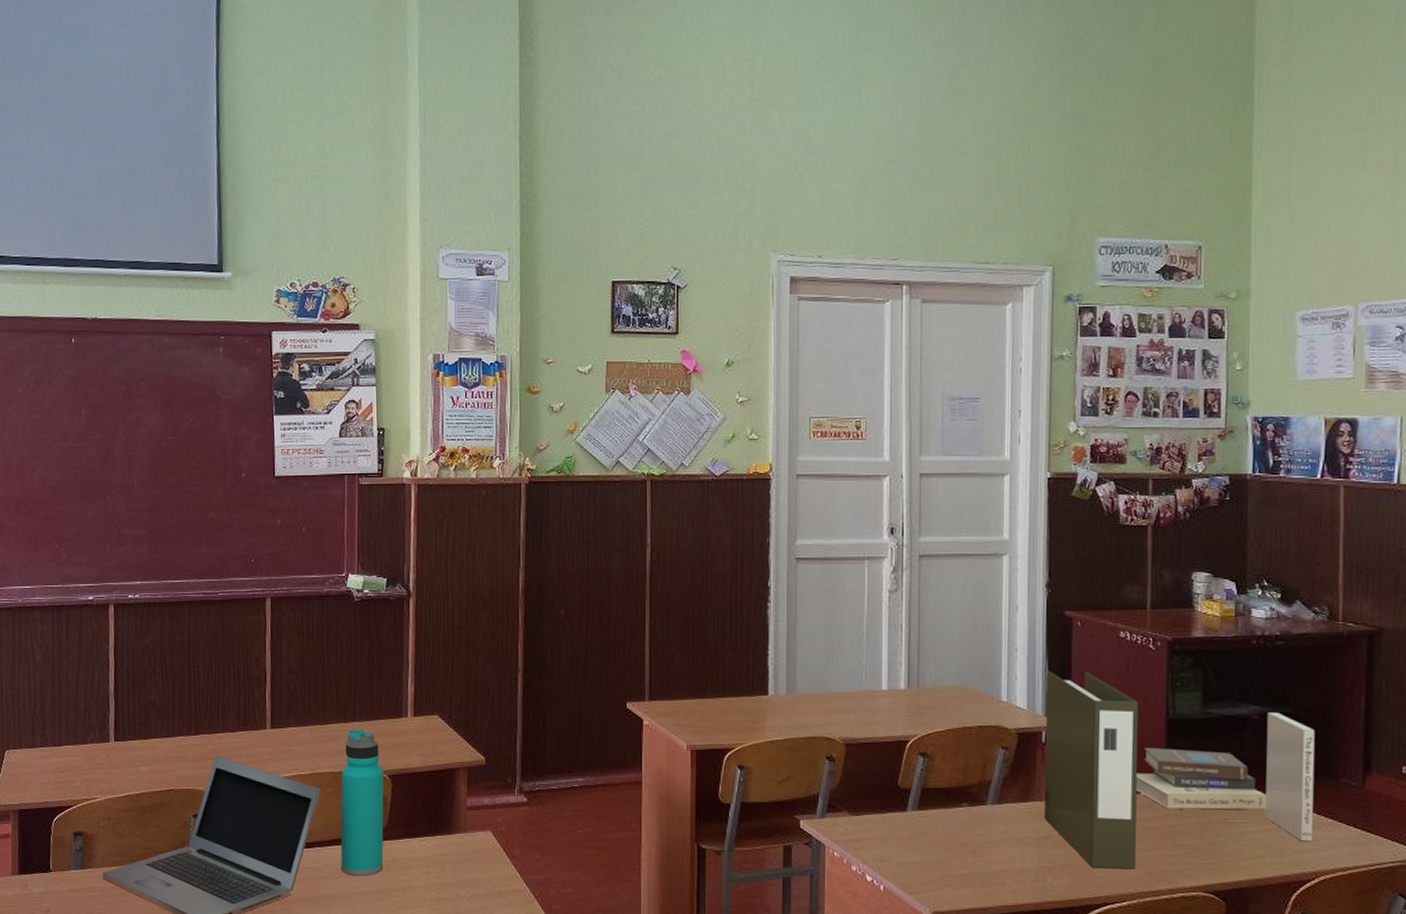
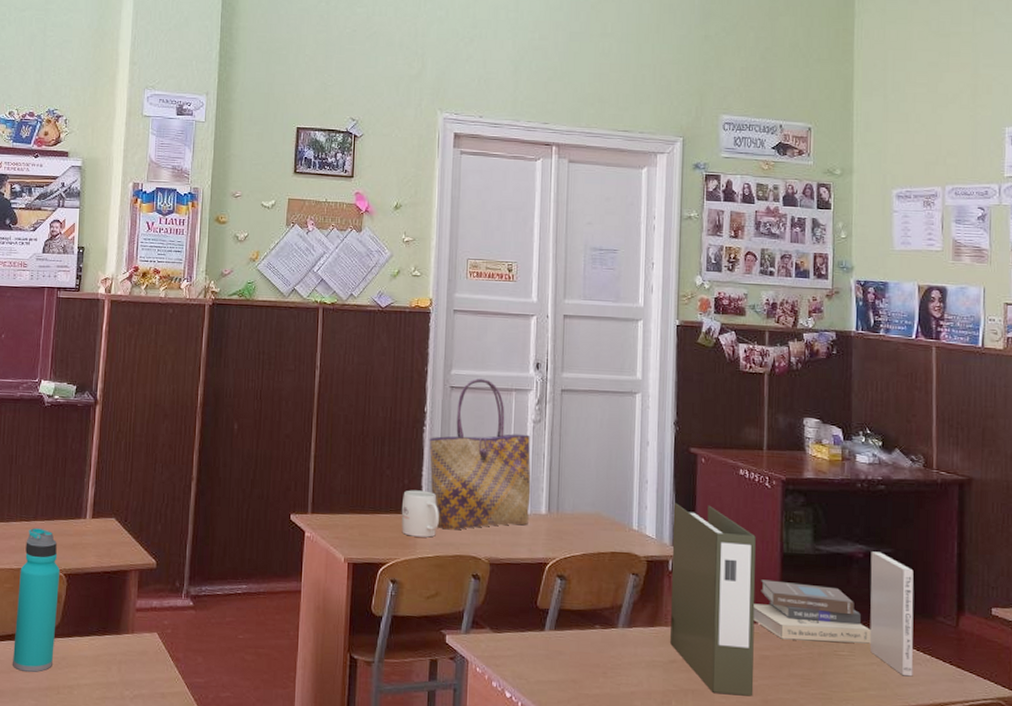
mug: none [746,670,788,720] -> present [401,490,439,538]
tote bag: none [774,547,888,711] -> present [429,377,531,530]

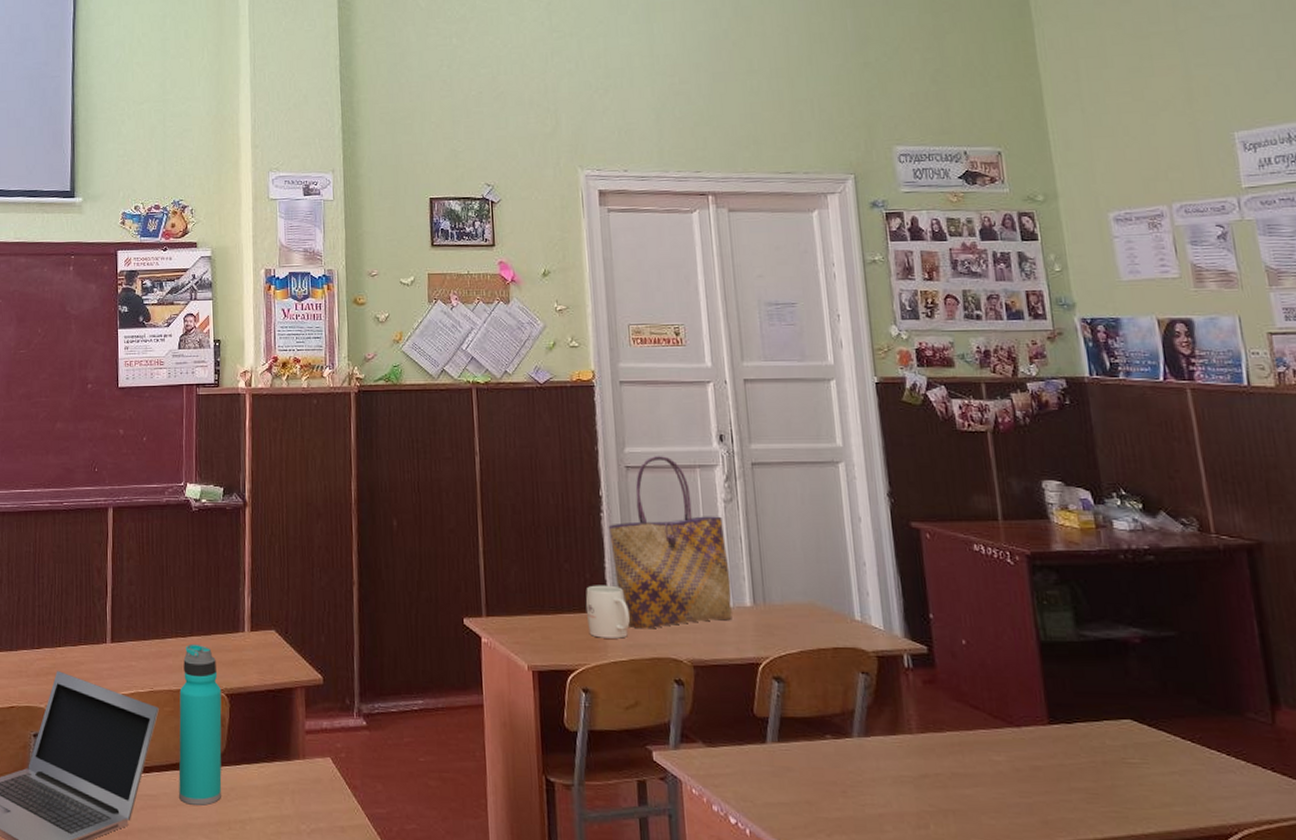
binder: present [670,502,756,697] -> none [900,586,1029,817]
books: present [753,579,871,644] -> none [1013,674,1167,748]
book: present [869,551,914,677] -> none [1149,635,1227,788]

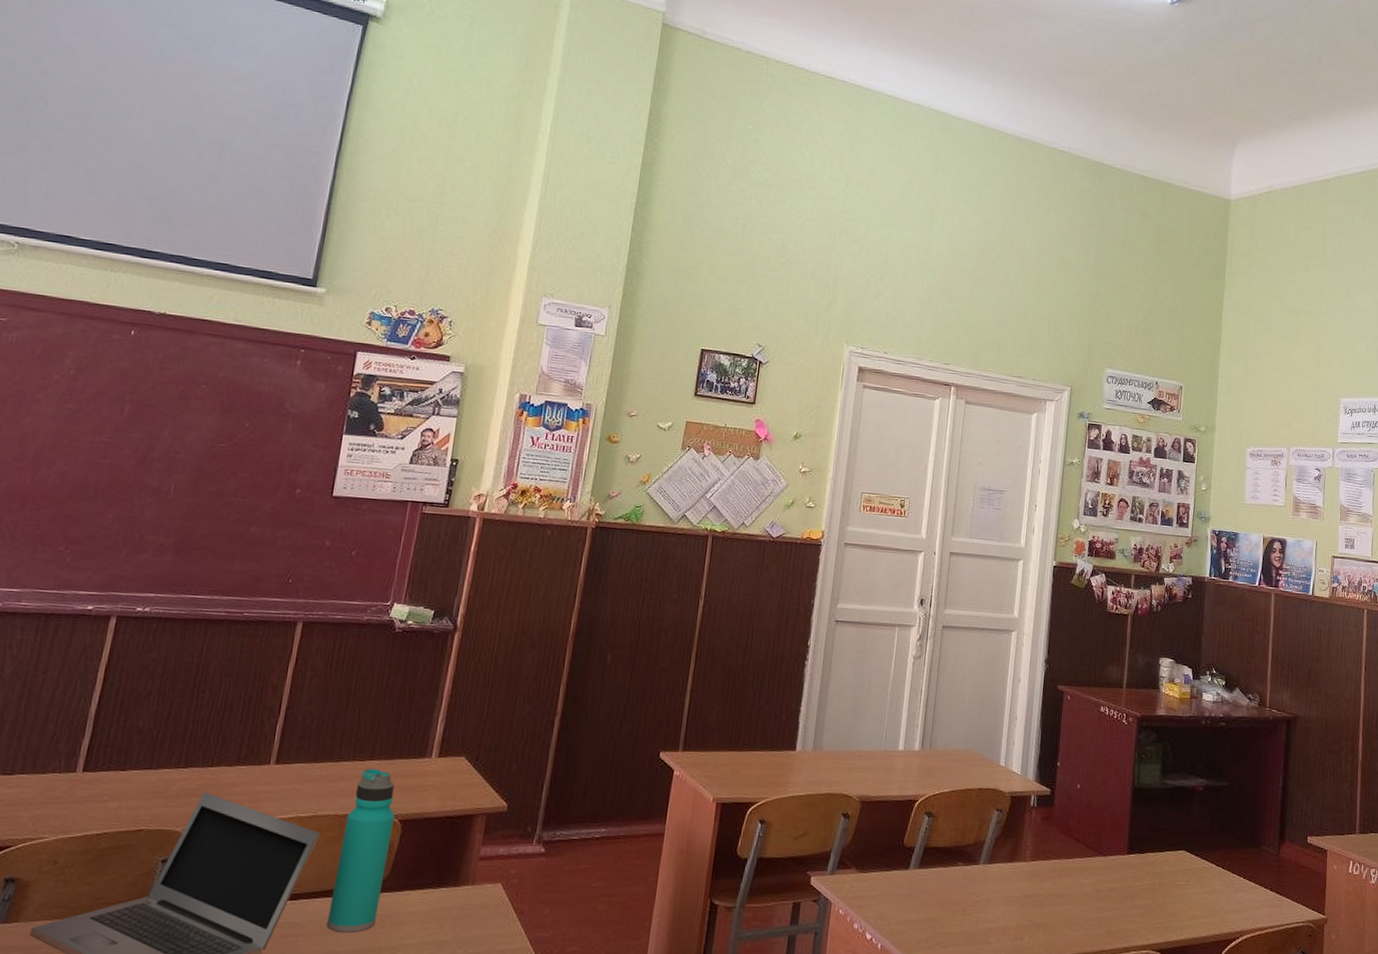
mug: present [585,585,630,639] -> none [775,726,814,775]
tote bag: present [608,455,732,629] -> none [807,612,909,768]

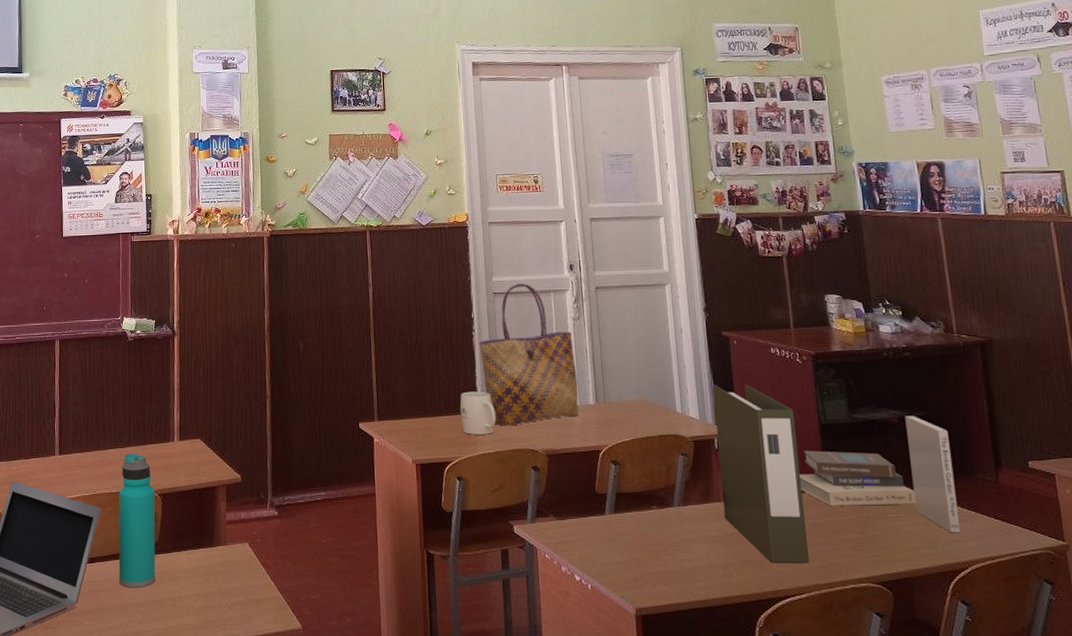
mug: none [775,726,814,775] -> present [459,391,496,435]
tote bag: none [807,612,909,768] -> present [478,282,579,426]
binder: none [1027,738,1111,928] -> present [712,383,810,563]
books: none [1104,813,1206,873] -> present [799,450,916,506]
book: none [1203,785,1245,904] -> present [905,416,961,533]

